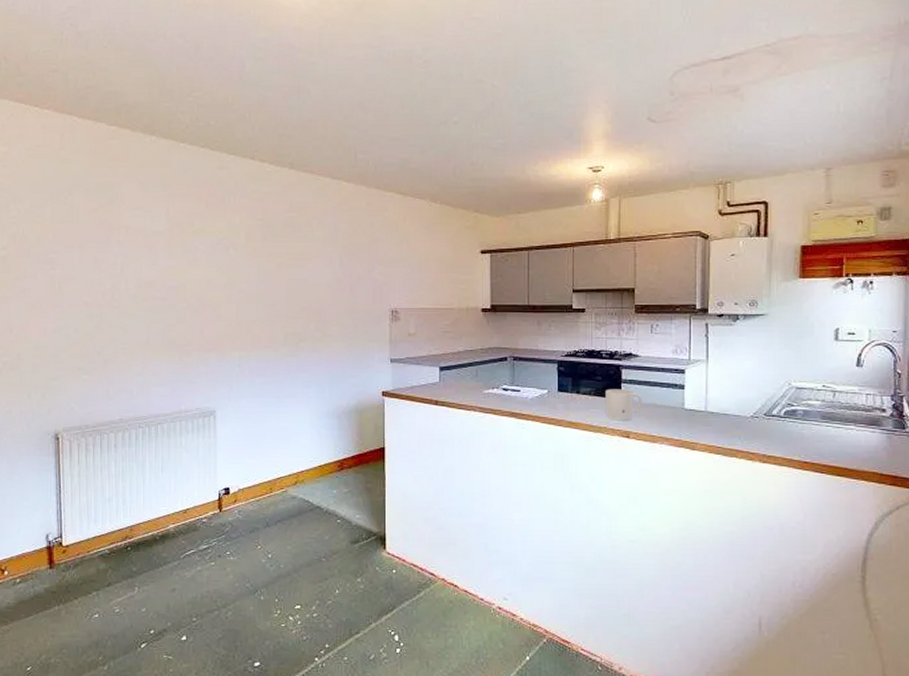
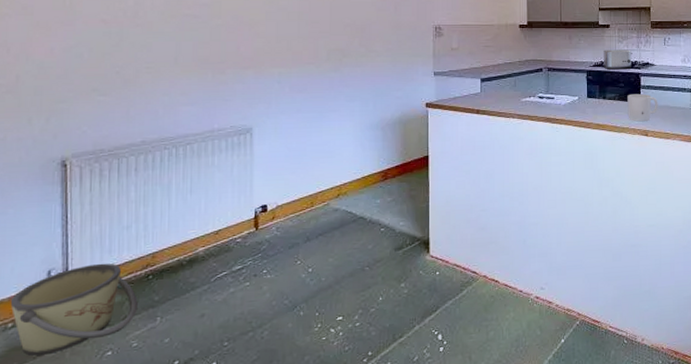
bucket: none [18,531,119,610] -> present [10,263,138,356]
toaster: none [578,337,612,361] -> present [604,49,632,70]

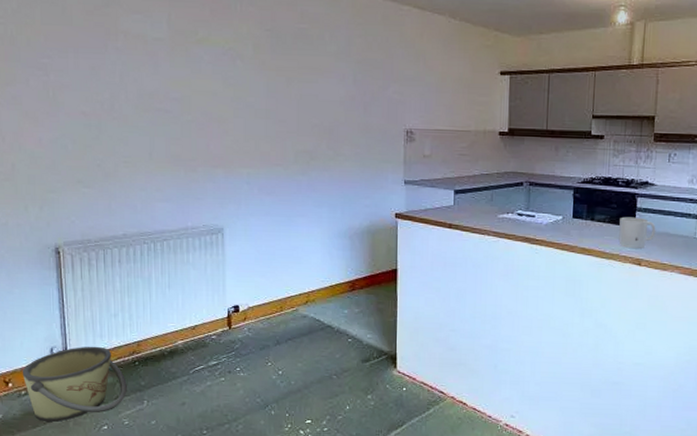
toaster: present [604,49,632,70] -> none [594,164,629,189]

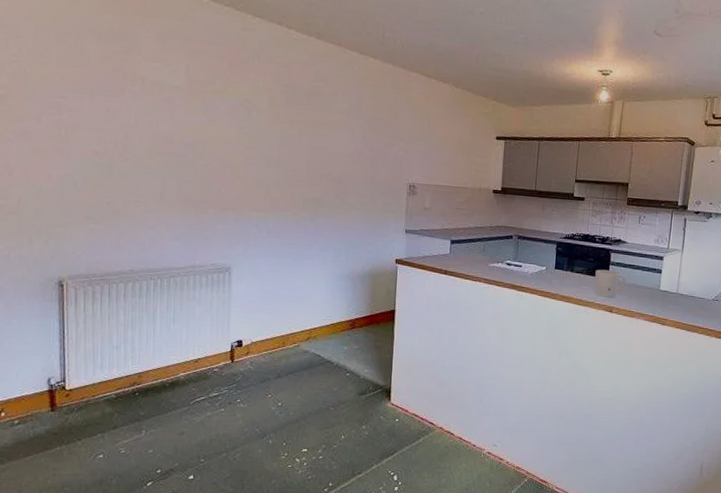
bucket: present [22,346,127,422] -> none [16,377,126,451]

